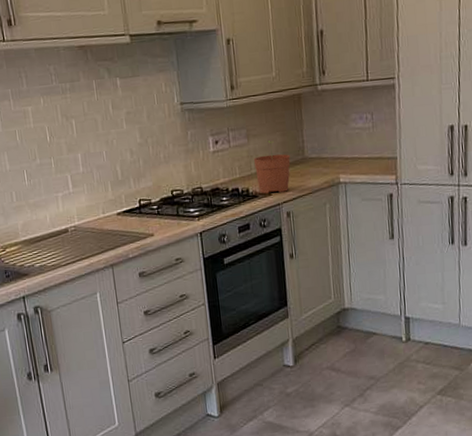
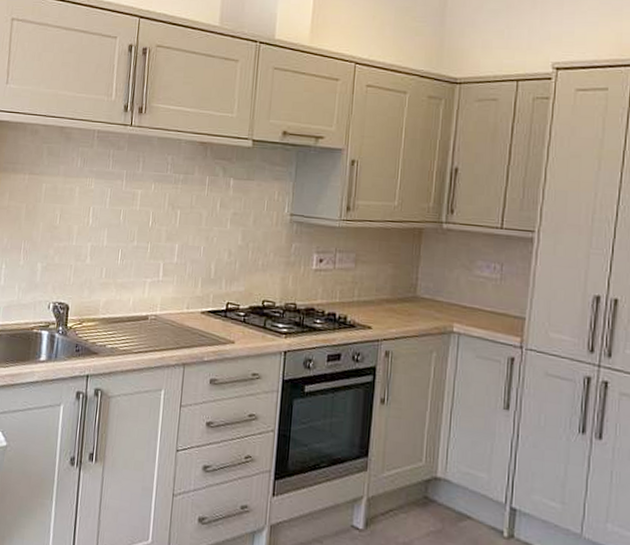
plant pot: present [253,141,291,194] -> none [357,270,400,329]

